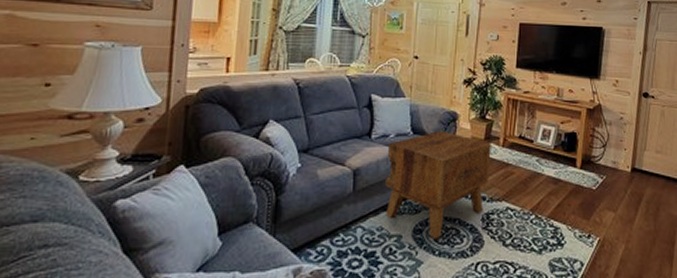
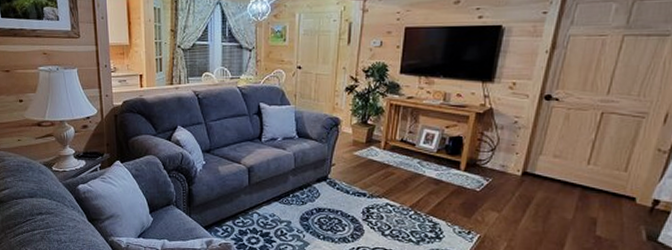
side table: present [384,130,491,240] -> none [274,134,372,227]

